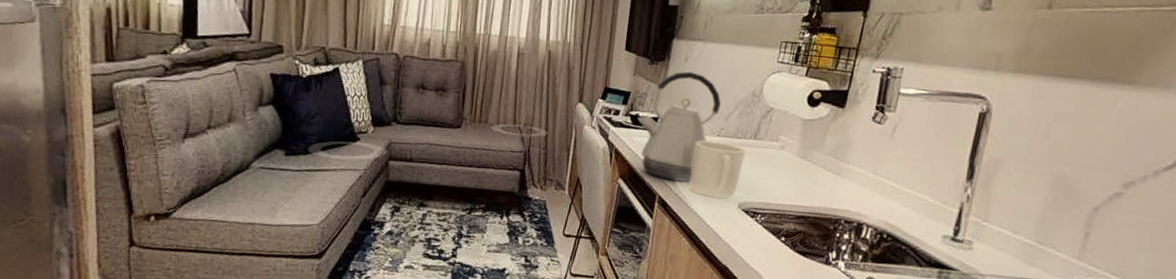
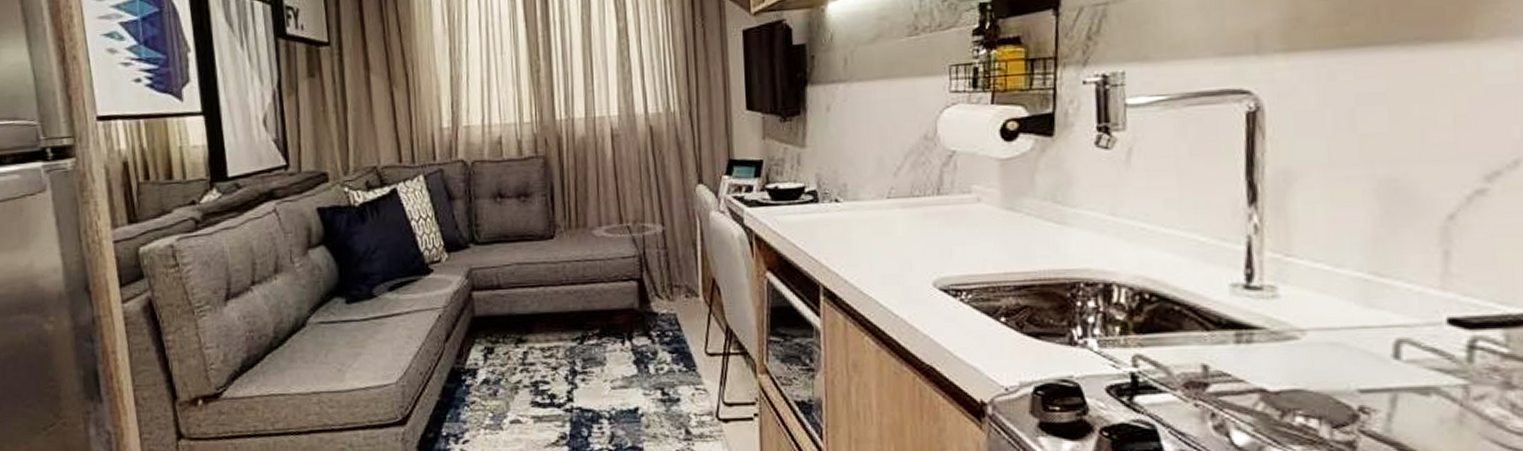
kettle: present [637,71,722,182] -> none [777,122,885,264]
mug: present [688,140,746,199] -> none [858,205,930,280]

